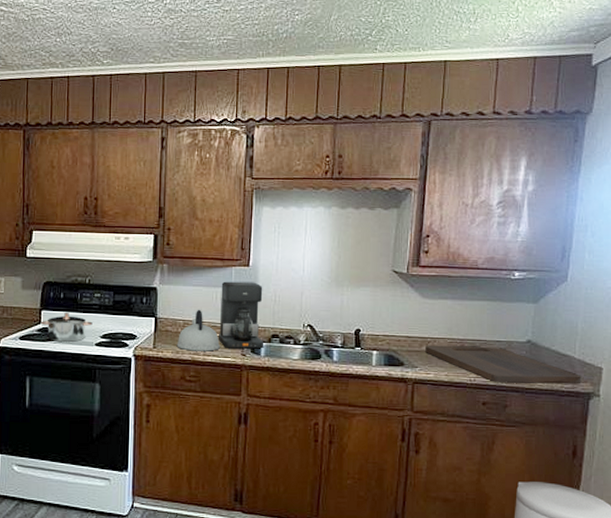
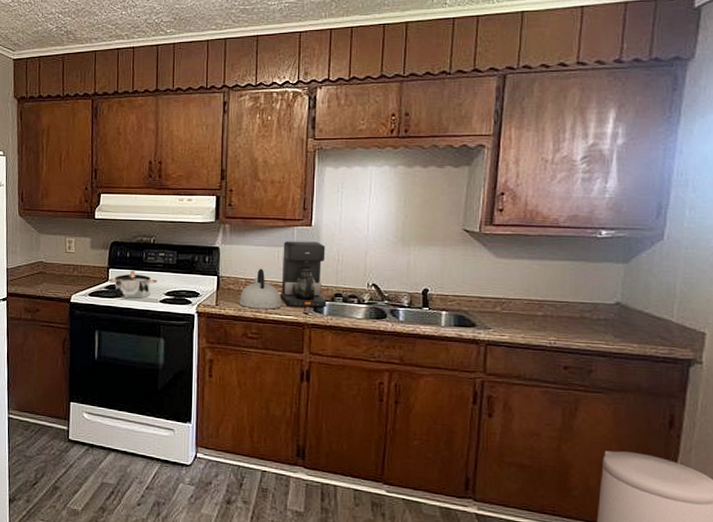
cutting board: present [425,345,582,385] -> none [500,306,680,350]

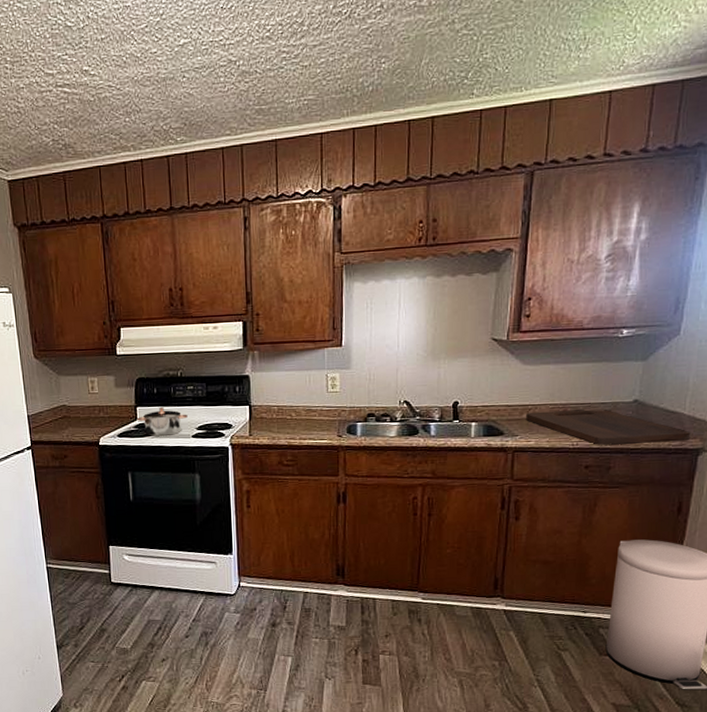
kettle: present [238,268,282,310] -> none [272,394,316,436]
coffee maker: present [281,241,327,308] -> none [314,362,360,431]
cutting board: none [500,306,680,350] -> present [526,409,691,446]

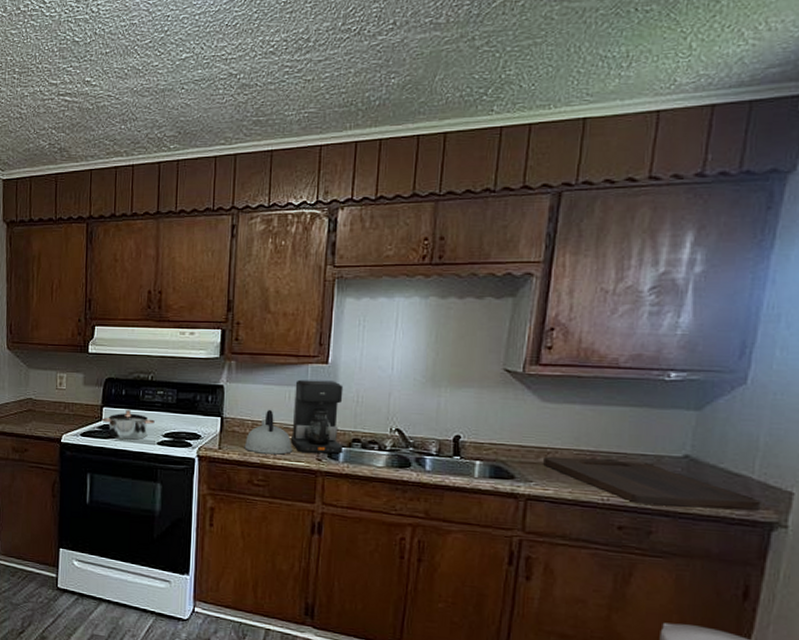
kettle: none [272,394,316,436] -> present [244,409,292,455]
coffee maker: none [314,362,360,431] -> present [291,379,344,454]

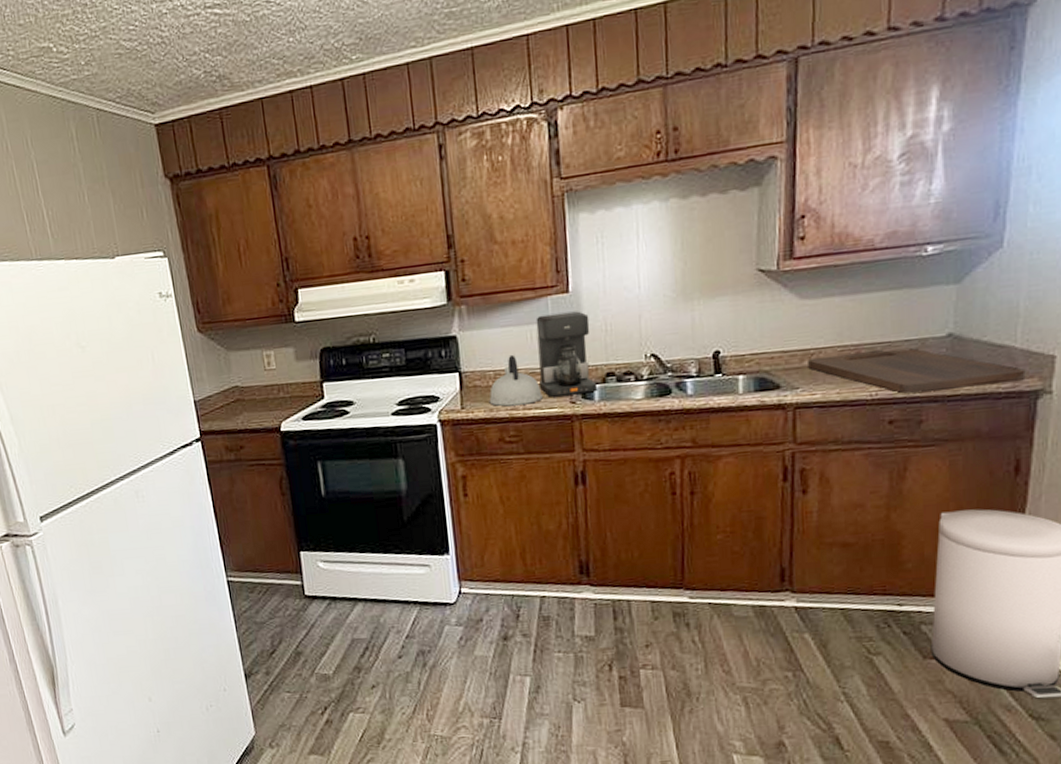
cooking pot: present [101,410,155,441] -> none [323,381,385,418]

